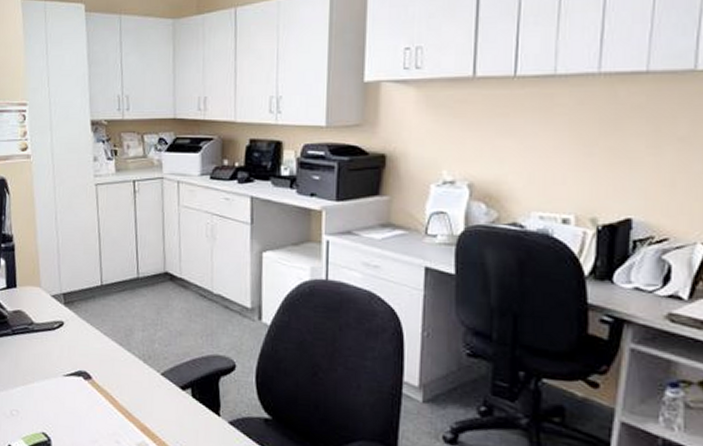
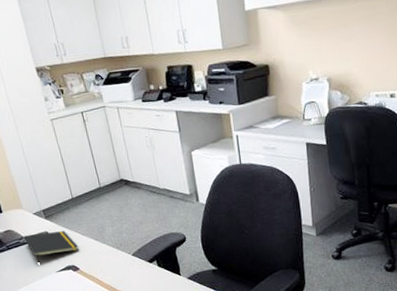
notepad: none [34,321,97,359] -> present [23,230,79,262]

